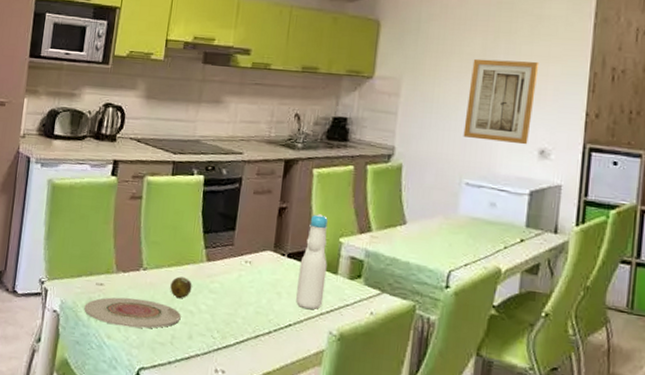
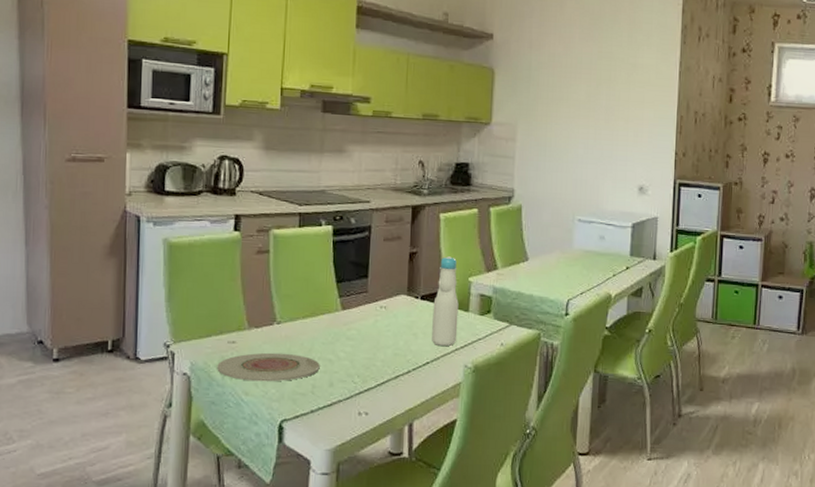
fruit: present [170,276,192,299] -> none [307,327,329,349]
wall art: present [463,58,539,145] -> none [574,104,636,183]

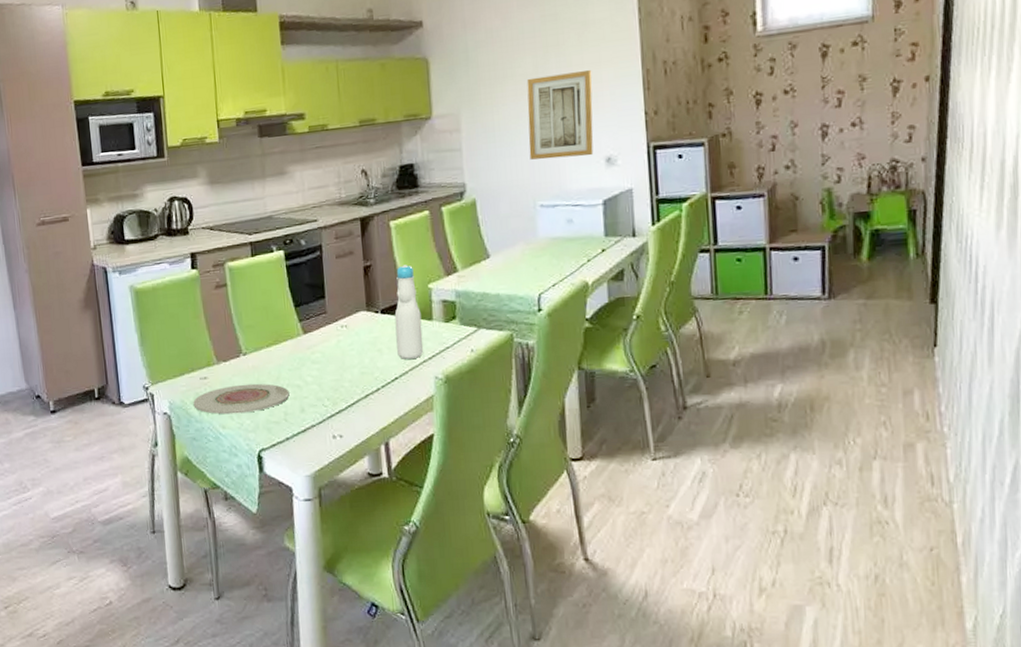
wall art: none [574,104,636,183] -> present [526,69,594,160]

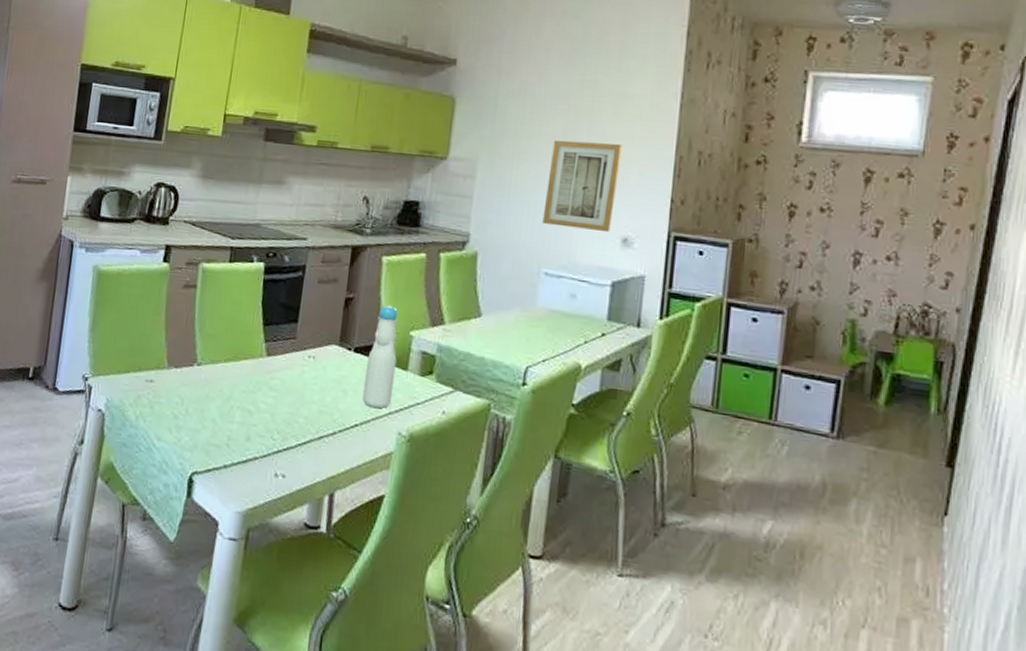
plate: present [193,383,290,415] -> none [132,395,238,429]

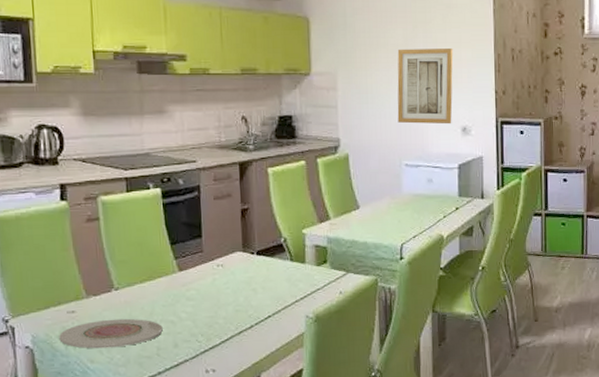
plate: none [132,395,238,429] -> present [59,318,163,349]
bottle: present [363,305,398,408] -> none [269,210,296,299]

